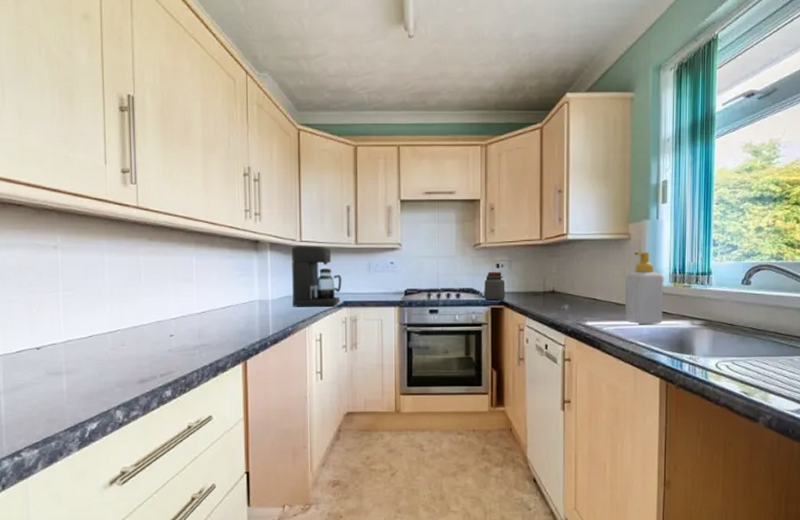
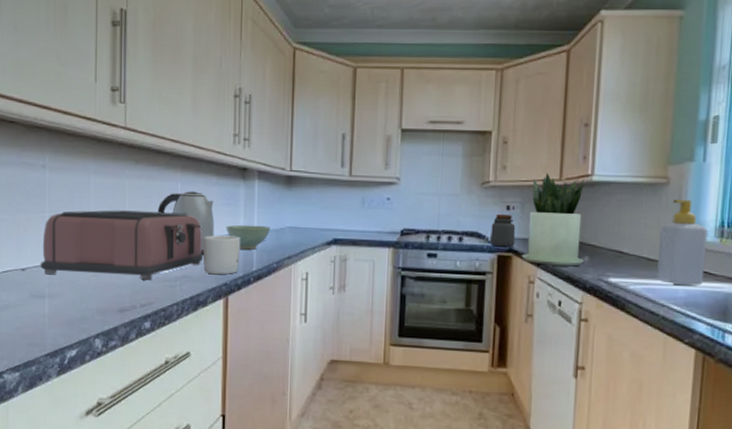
toaster: none [55,285,221,352] -> present [40,210,204,280]
kettle: none [173,264,230,325] -> present [157,191,215,256]
mug: none [219,304,257,341] -> present [202,235,241,275]
bowl: none [241,293,284,316] -> present [226,224,270,250]
coffee maker: present [292,246,342,307] -> none [279,175,333,244]
planter: none [511,234,565,314] -> present [521,173,585,267]

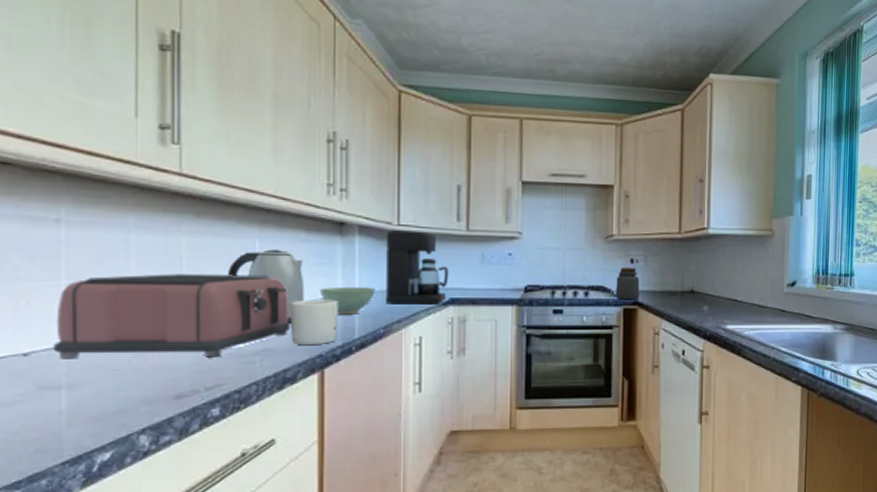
coffee maker: none [279,175,333,244] -> present [386,230,449,305]
planter: present [521,173,585,267] -> none [646,226,704,316]
soap bottle: present [657,200,708,286] -> none [767,250,807,329]

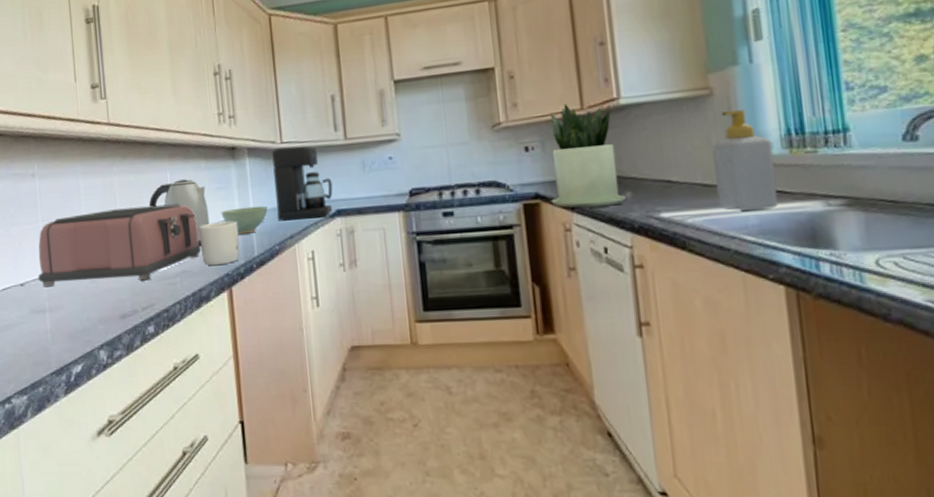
jar: present [615,267,640,300] -> none [510,156,541,195]
planter: none [646,226,704,316] -> present [549,103,627,209]
soap bottle: none [767,250,807,329] -> present [712,110,779,212]

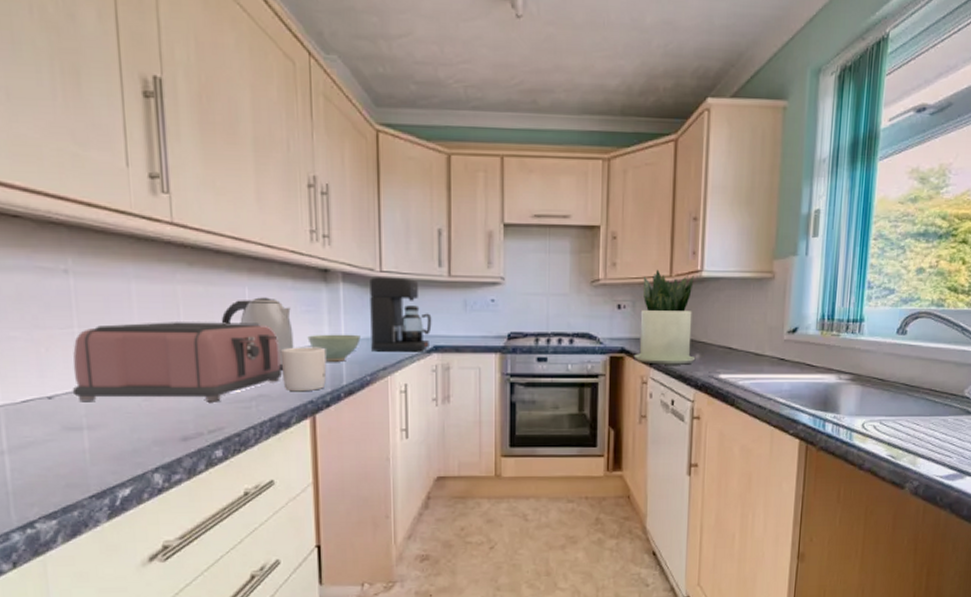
soap bottle: present [712,110,779,212] -> none [764,294,810,379]

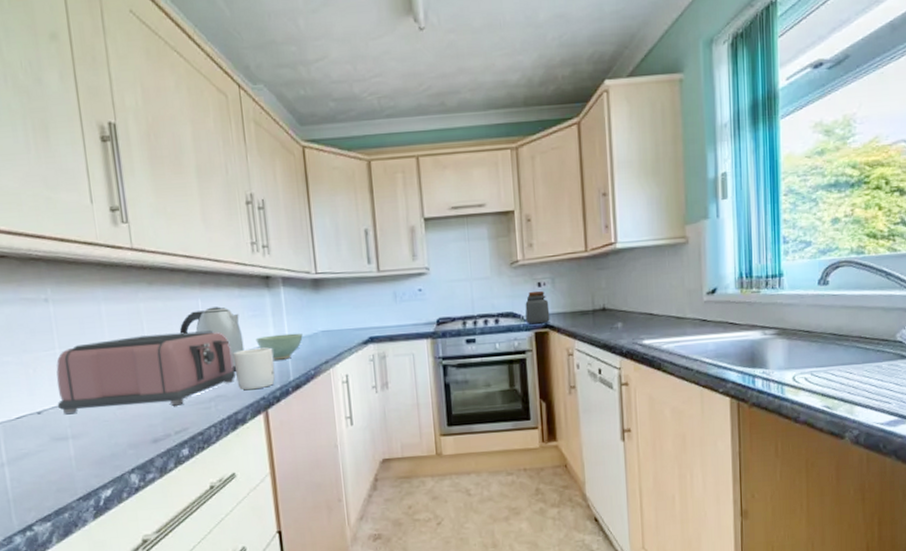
coffee maker: present [369,277,432,352] -> none [307,277,366,347]
jar: none [601,313,628,348] -> present [525,290,550,325]
planter: present [633,269,696,365] -> none [557,246,618,337]

